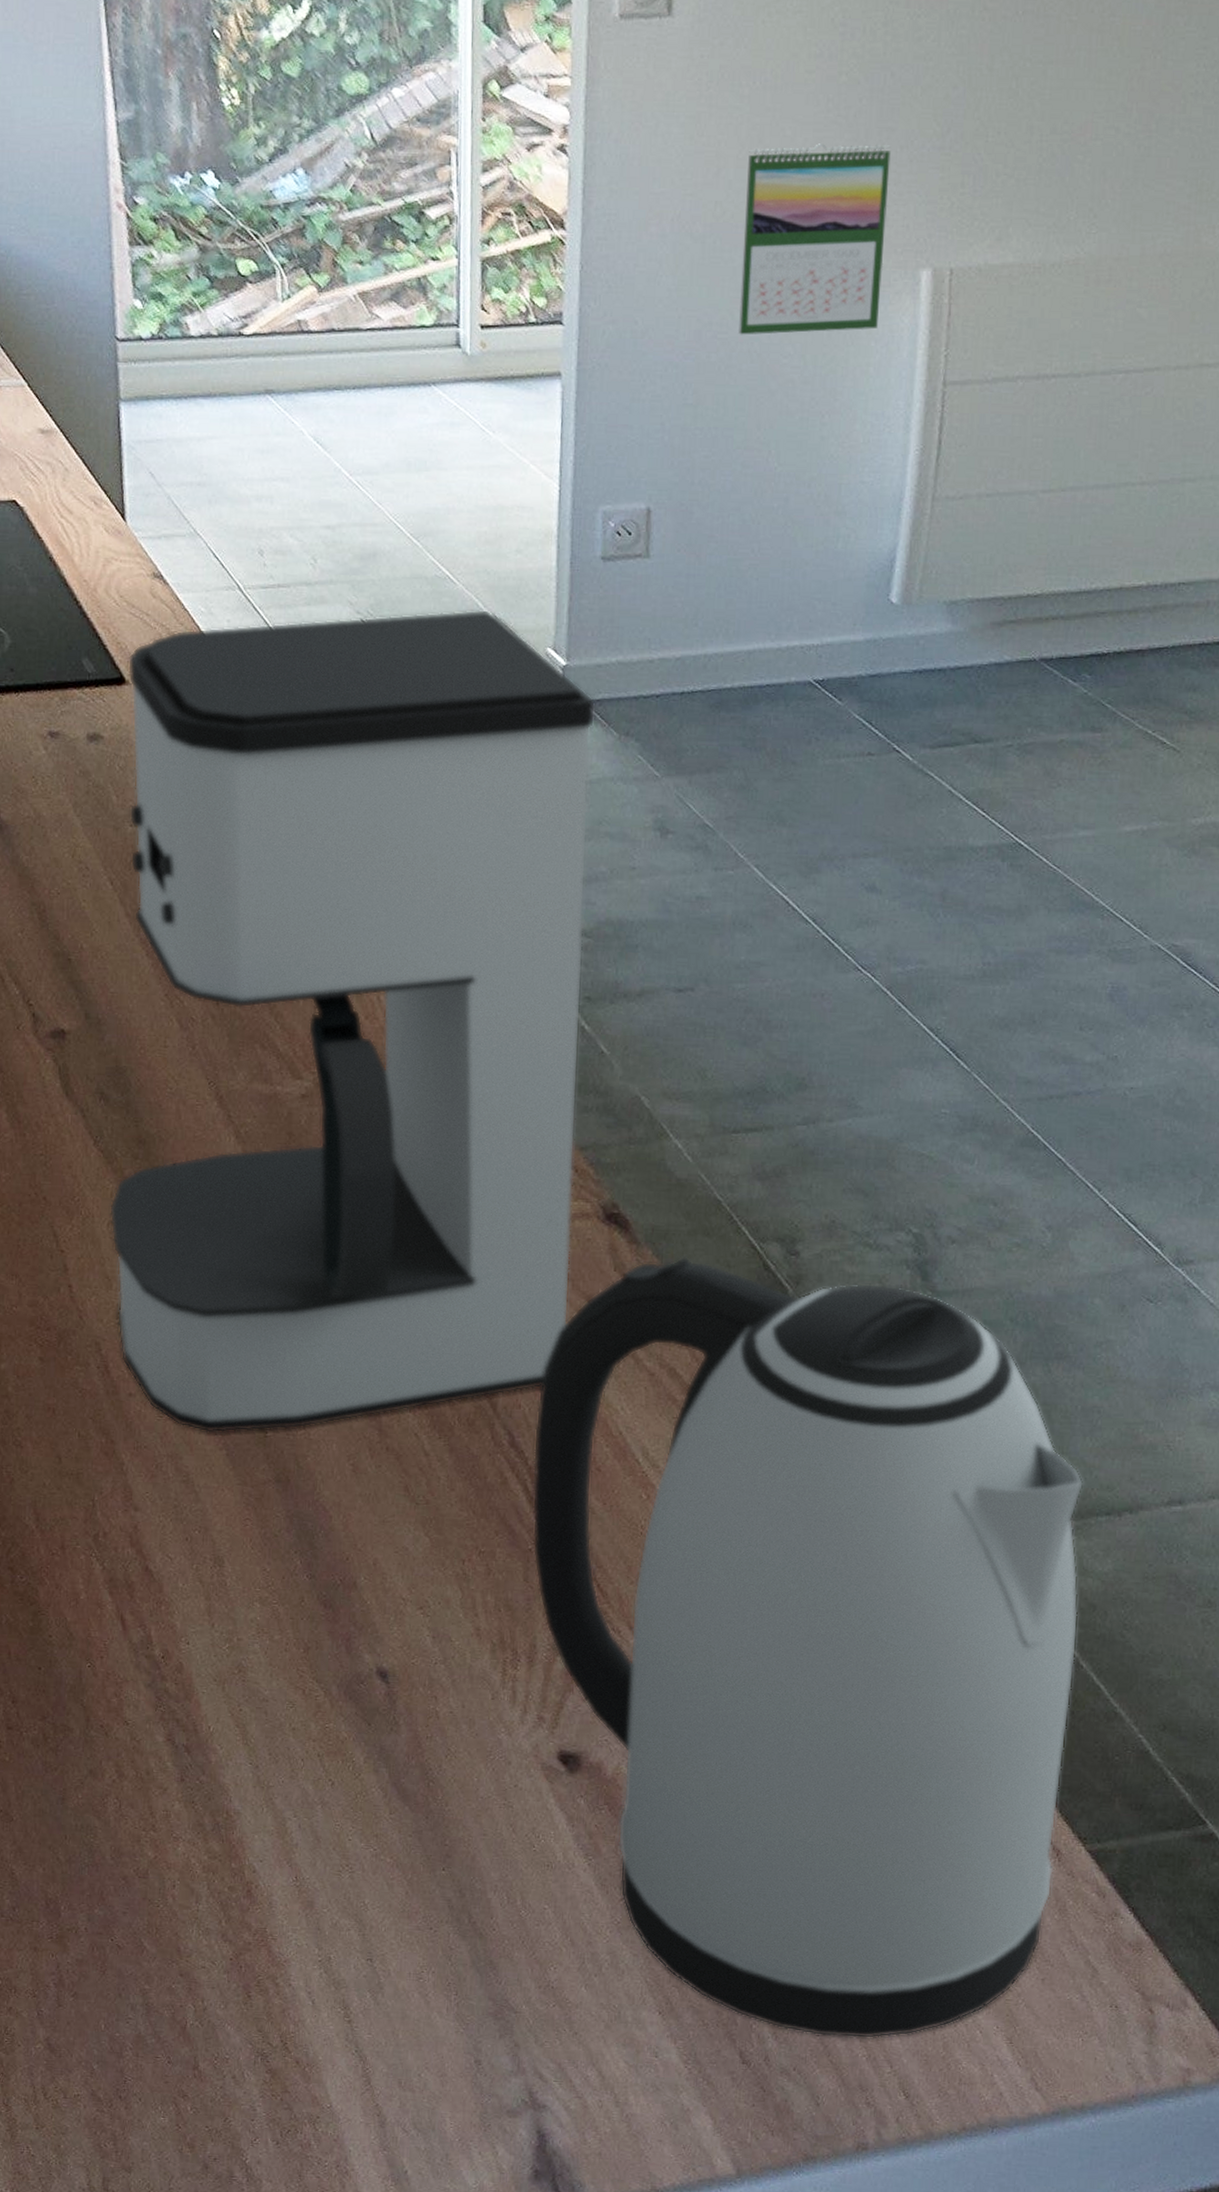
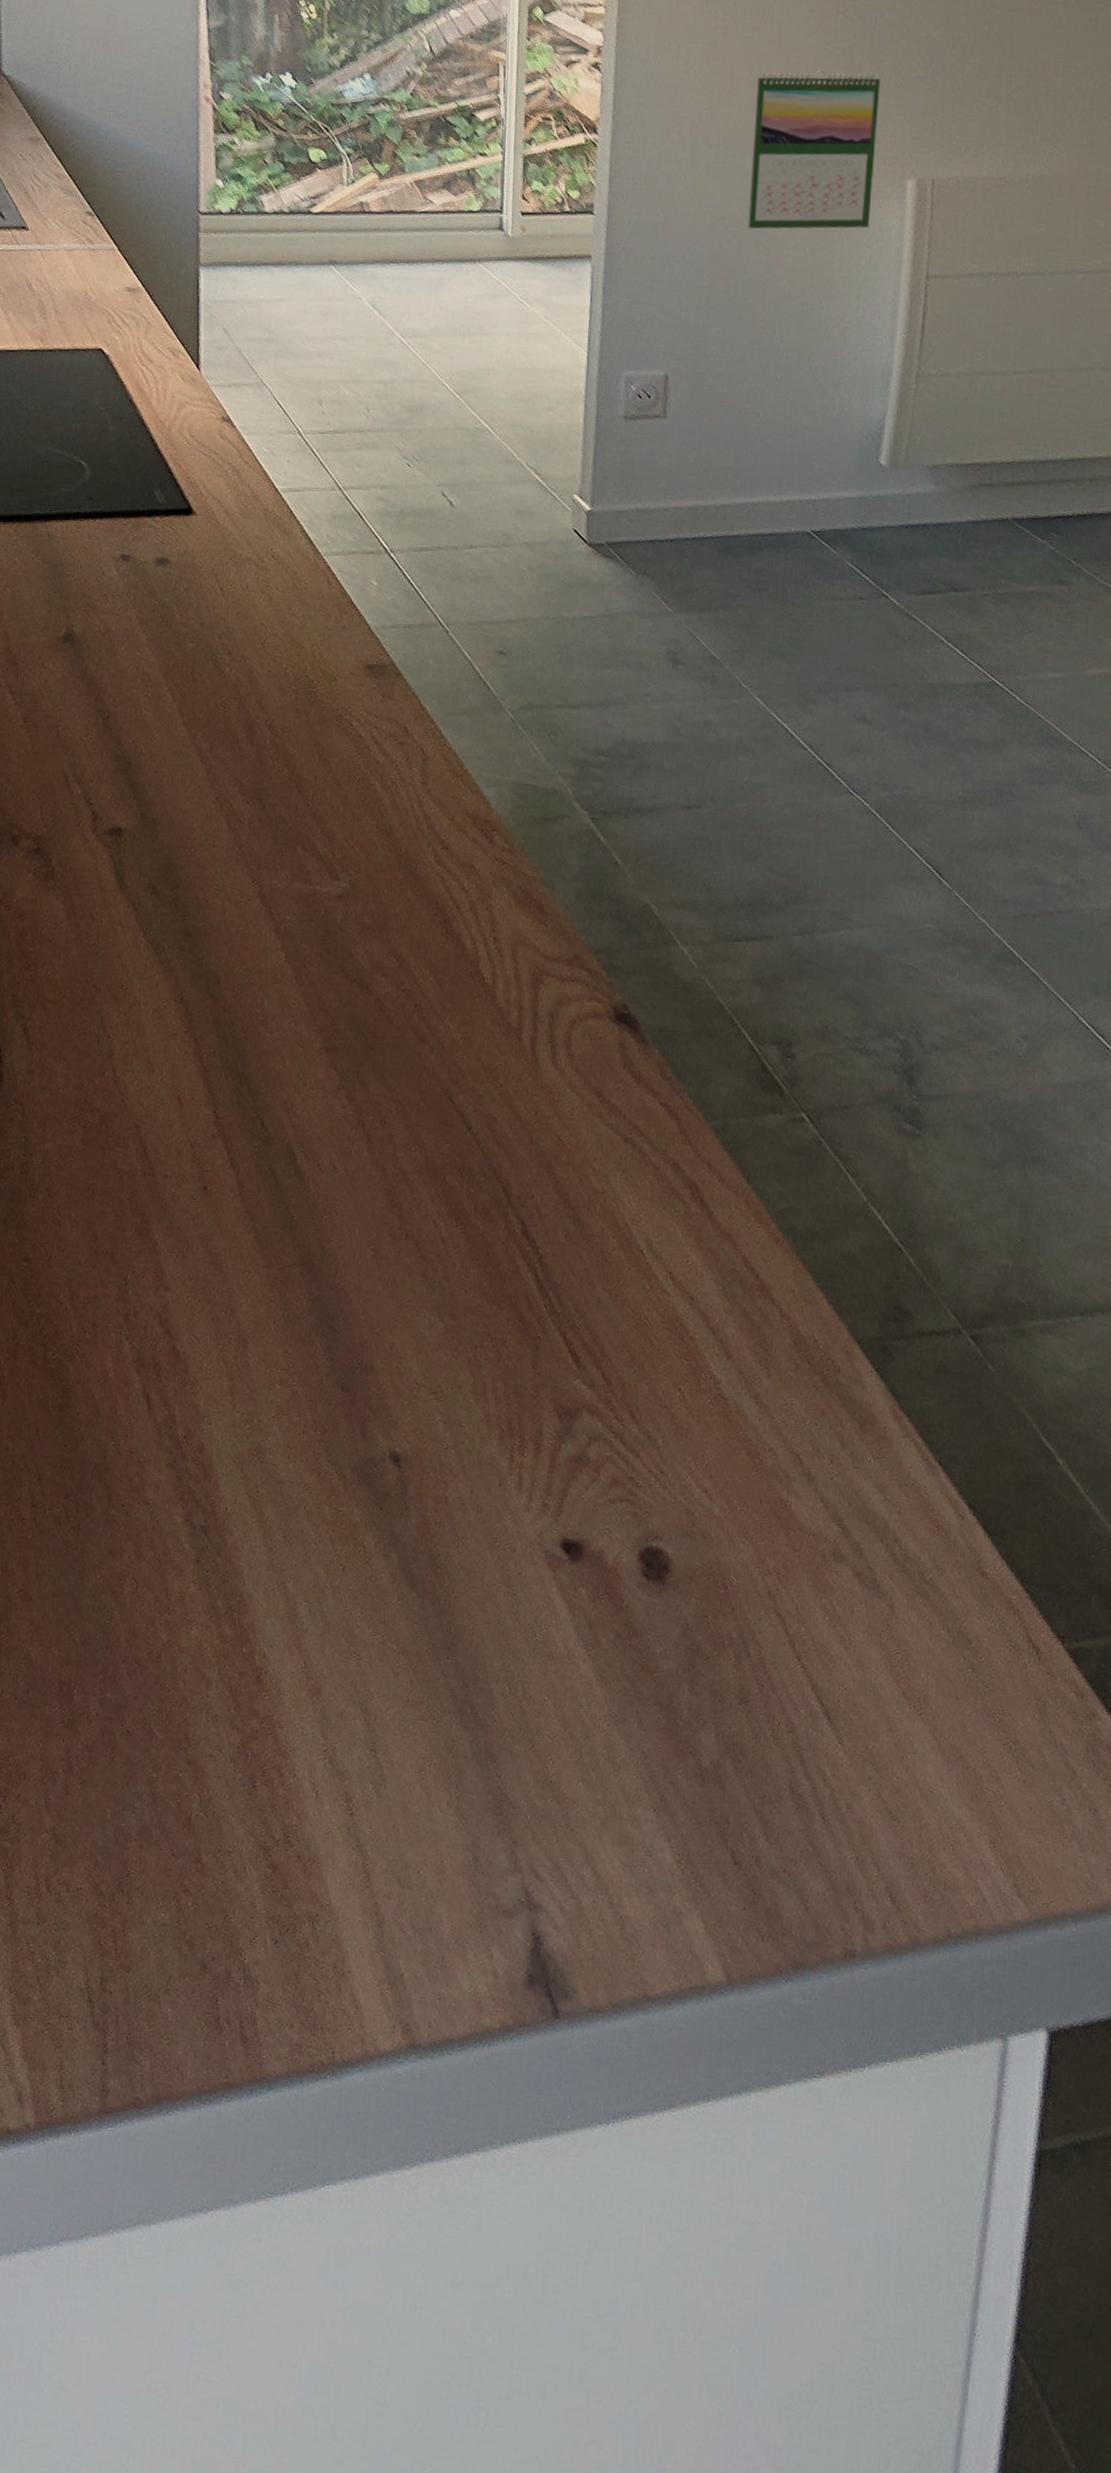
coffee maker: present [109,609,596,1433] -> none [154,458,617,1216]
kettle: present [532,1255,1084,2039] -> none [541,1055,1059,1841]

